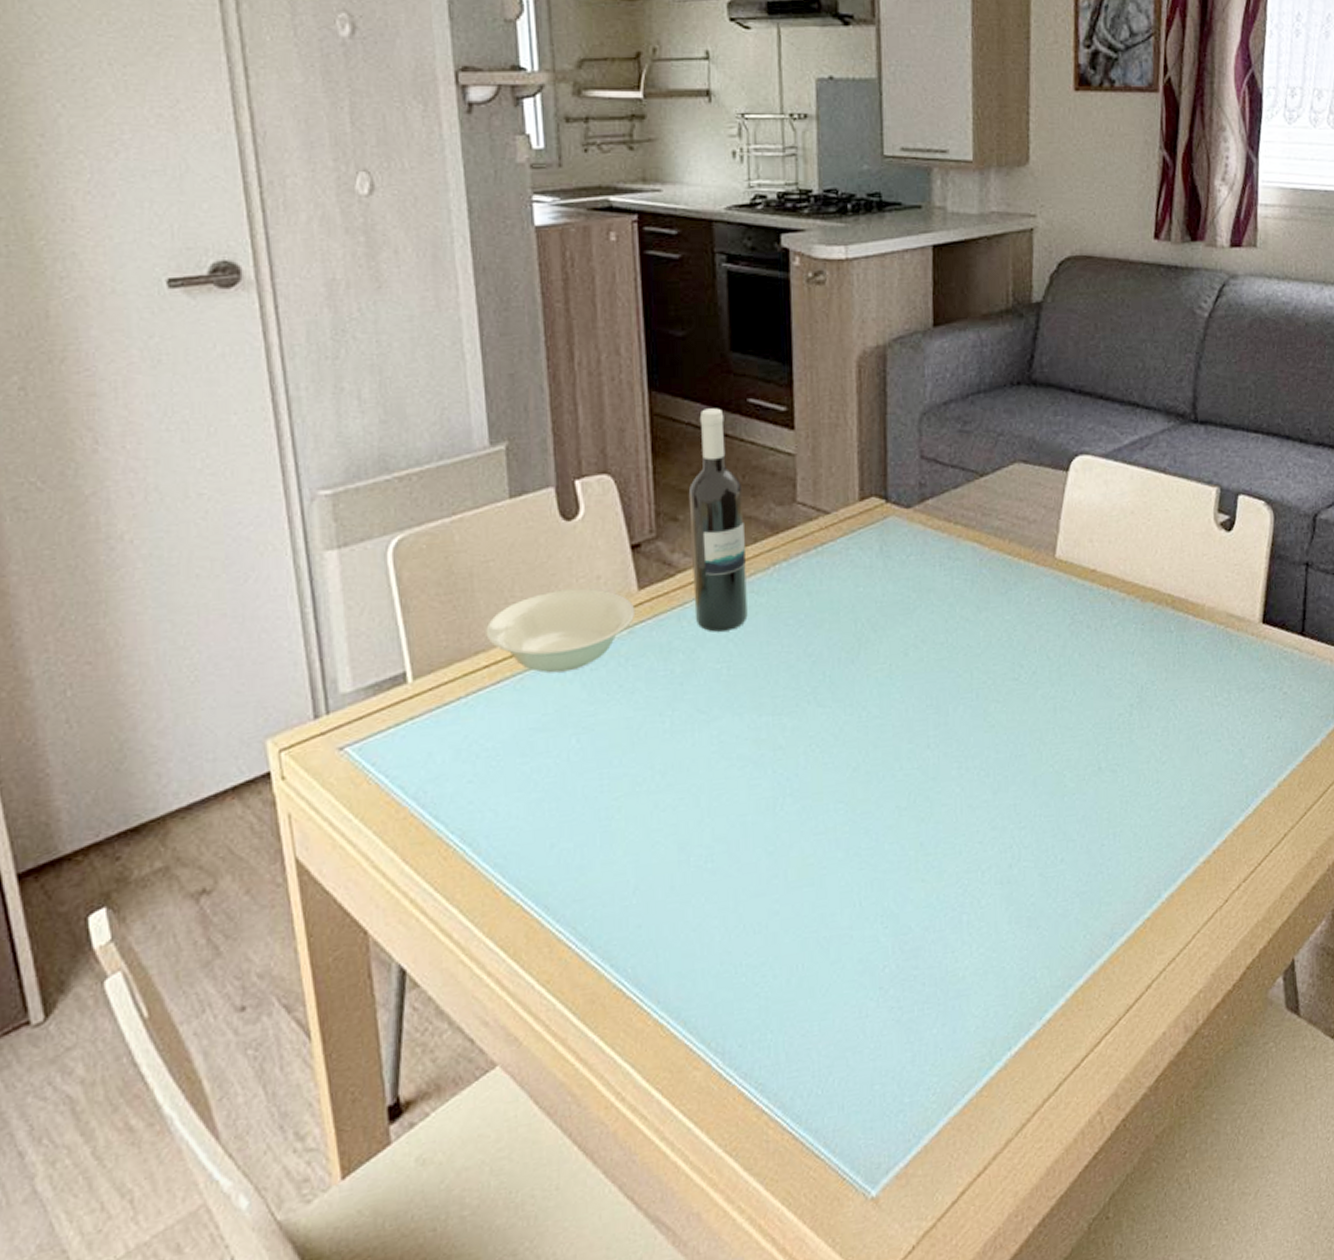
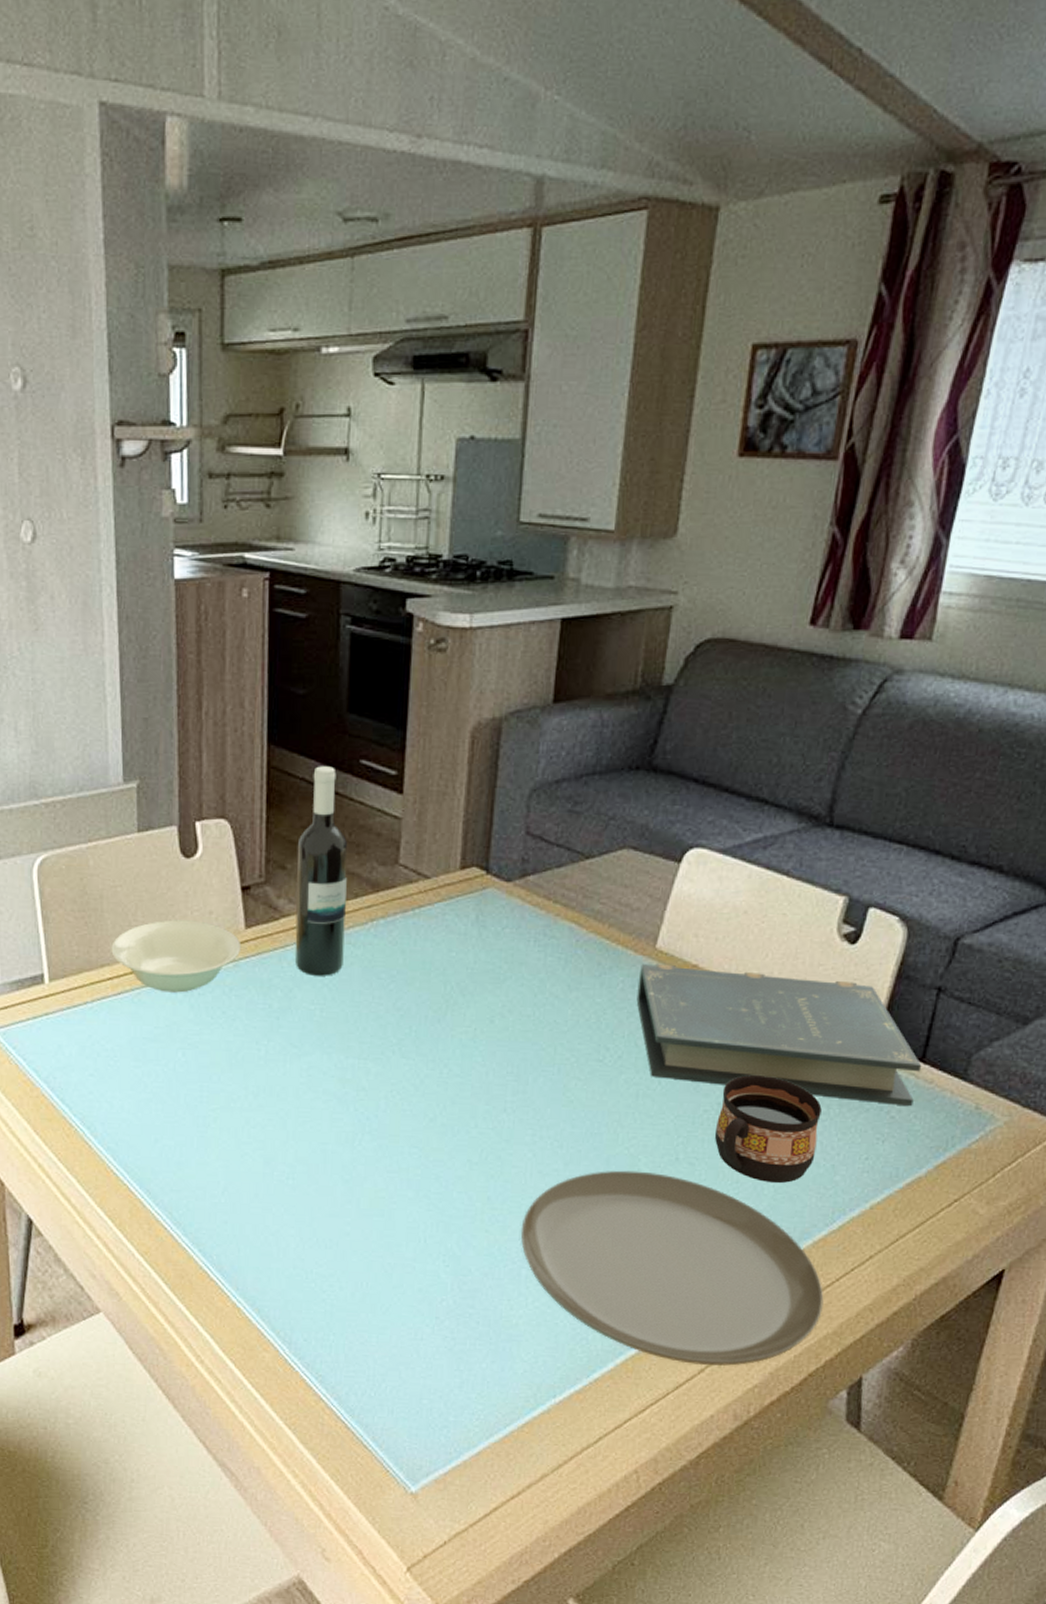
plate: none [957,786,1250,982] -> present [520,1170,824,1366]
book: none [1042,567,1303,688] -> present [636,963,922,1107]
cup: none [1131,670,1224,778] -> present [714,1075,822,1183]

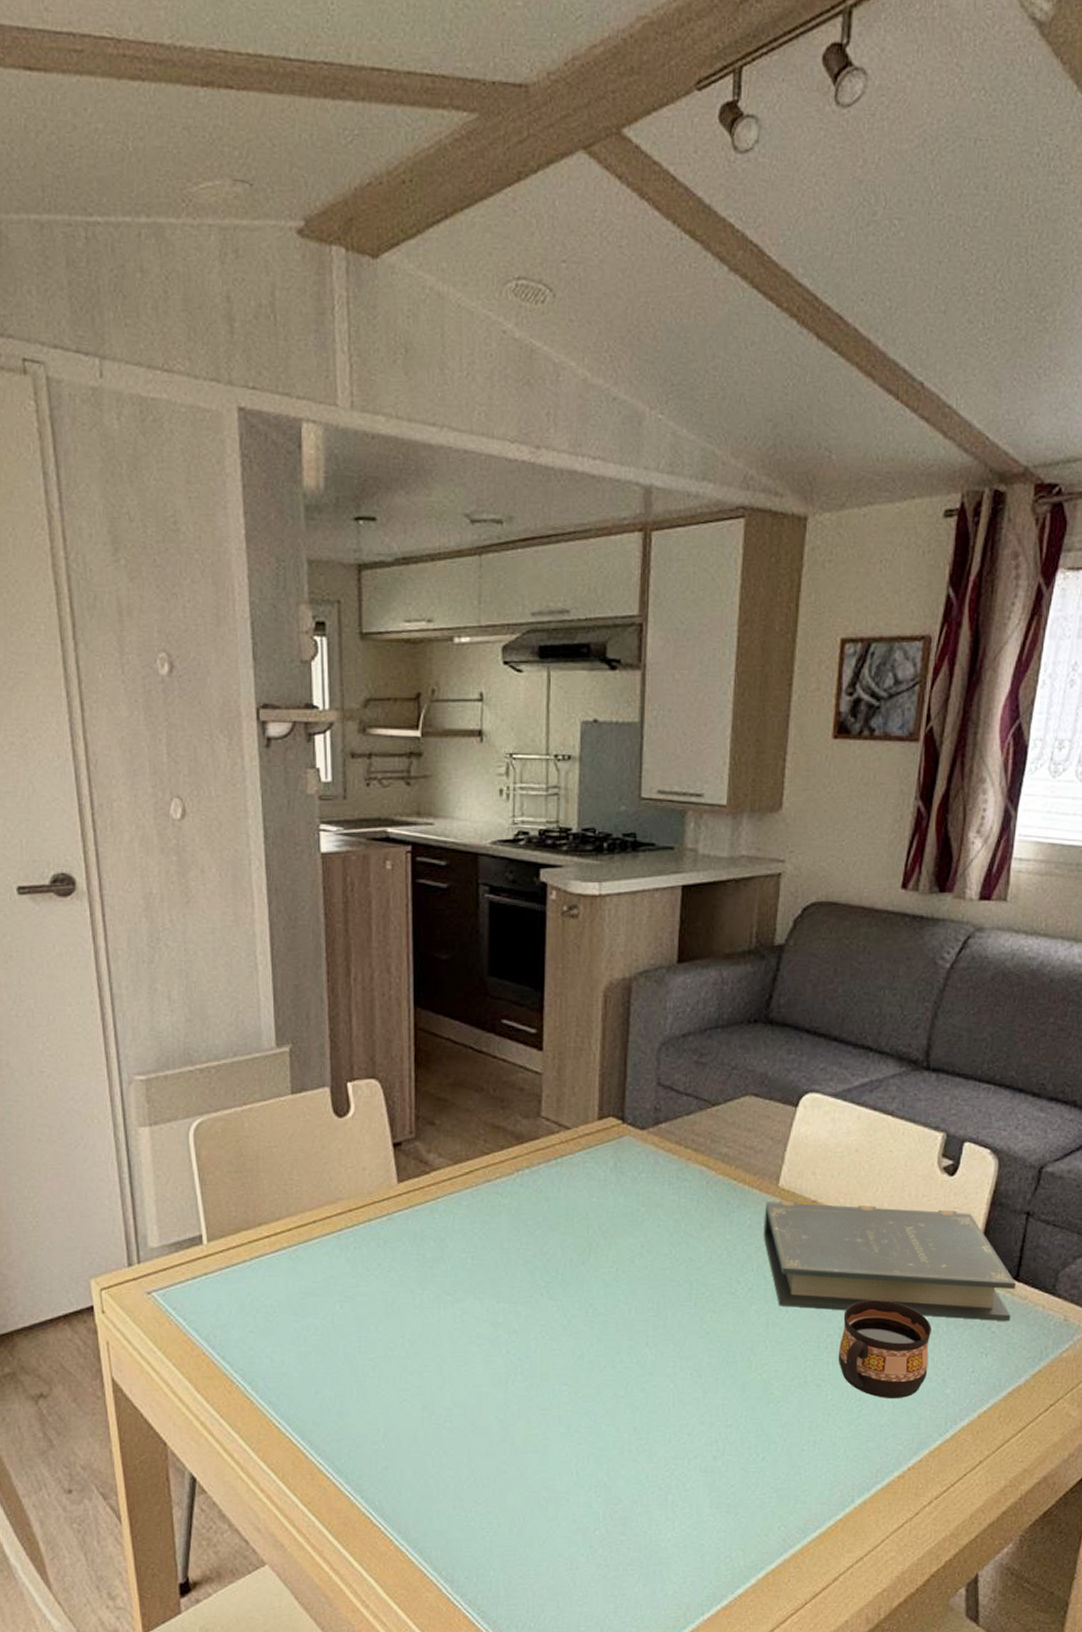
bowl: present [111,920,242,993] -> none [268,1177,395,1248]
wine bottle: present [294,766,348,976] -> none [445,1026,493,1225]
plate: present [520,1170,824,1366] -> none [666,1395,941,1575]

